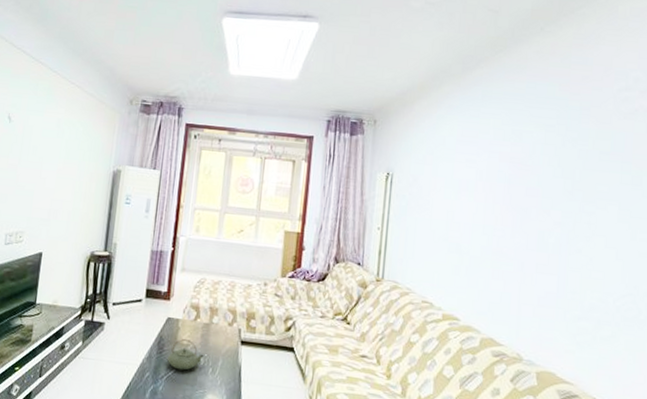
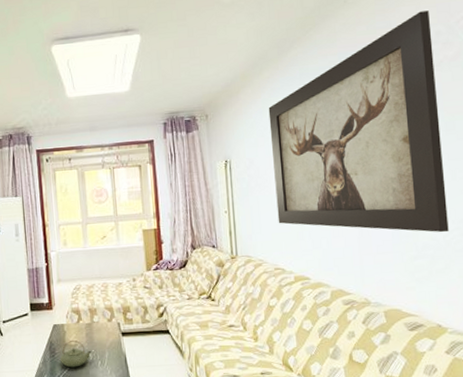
wall art: none [434,53,630,296] -> present [268,10,449,232]

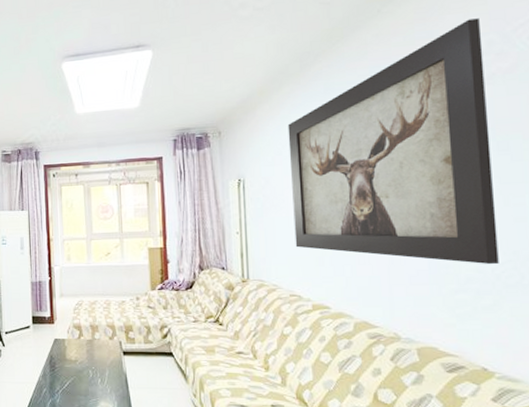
teapot: present [59,340,92,368] -> none [59,356,92,383]

